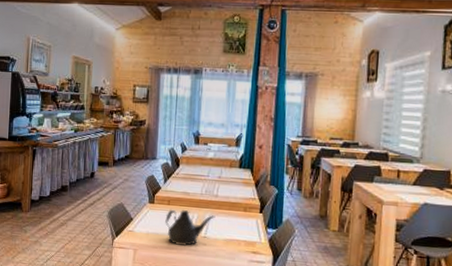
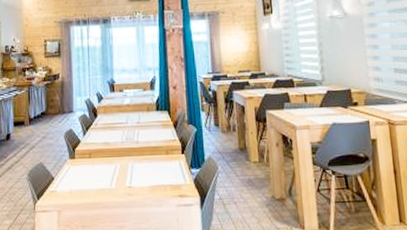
teapot: present [165,209,216,247] -> none [88,161,139,200]

